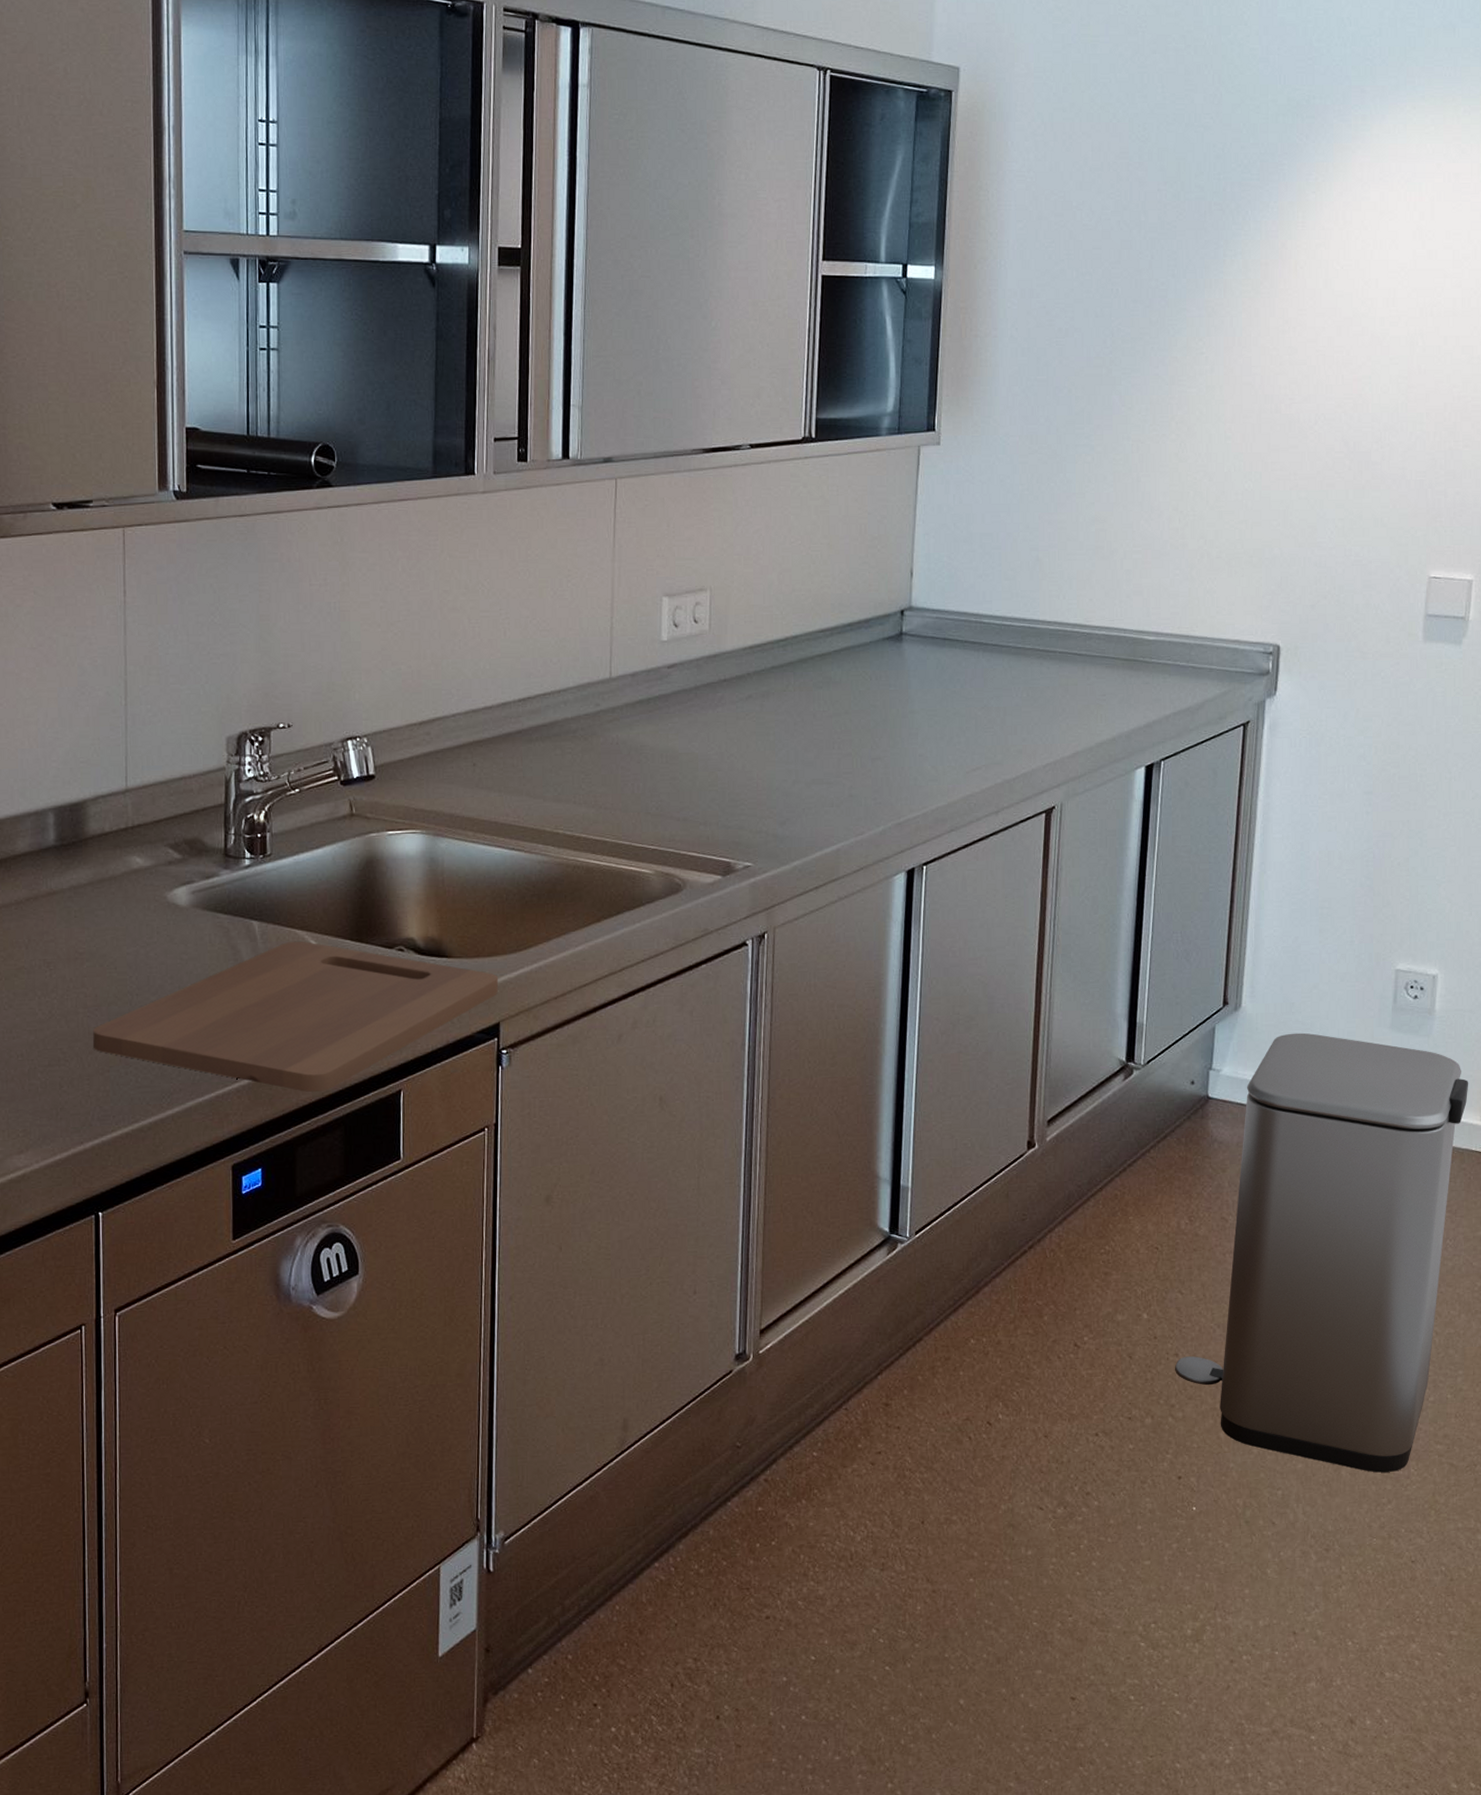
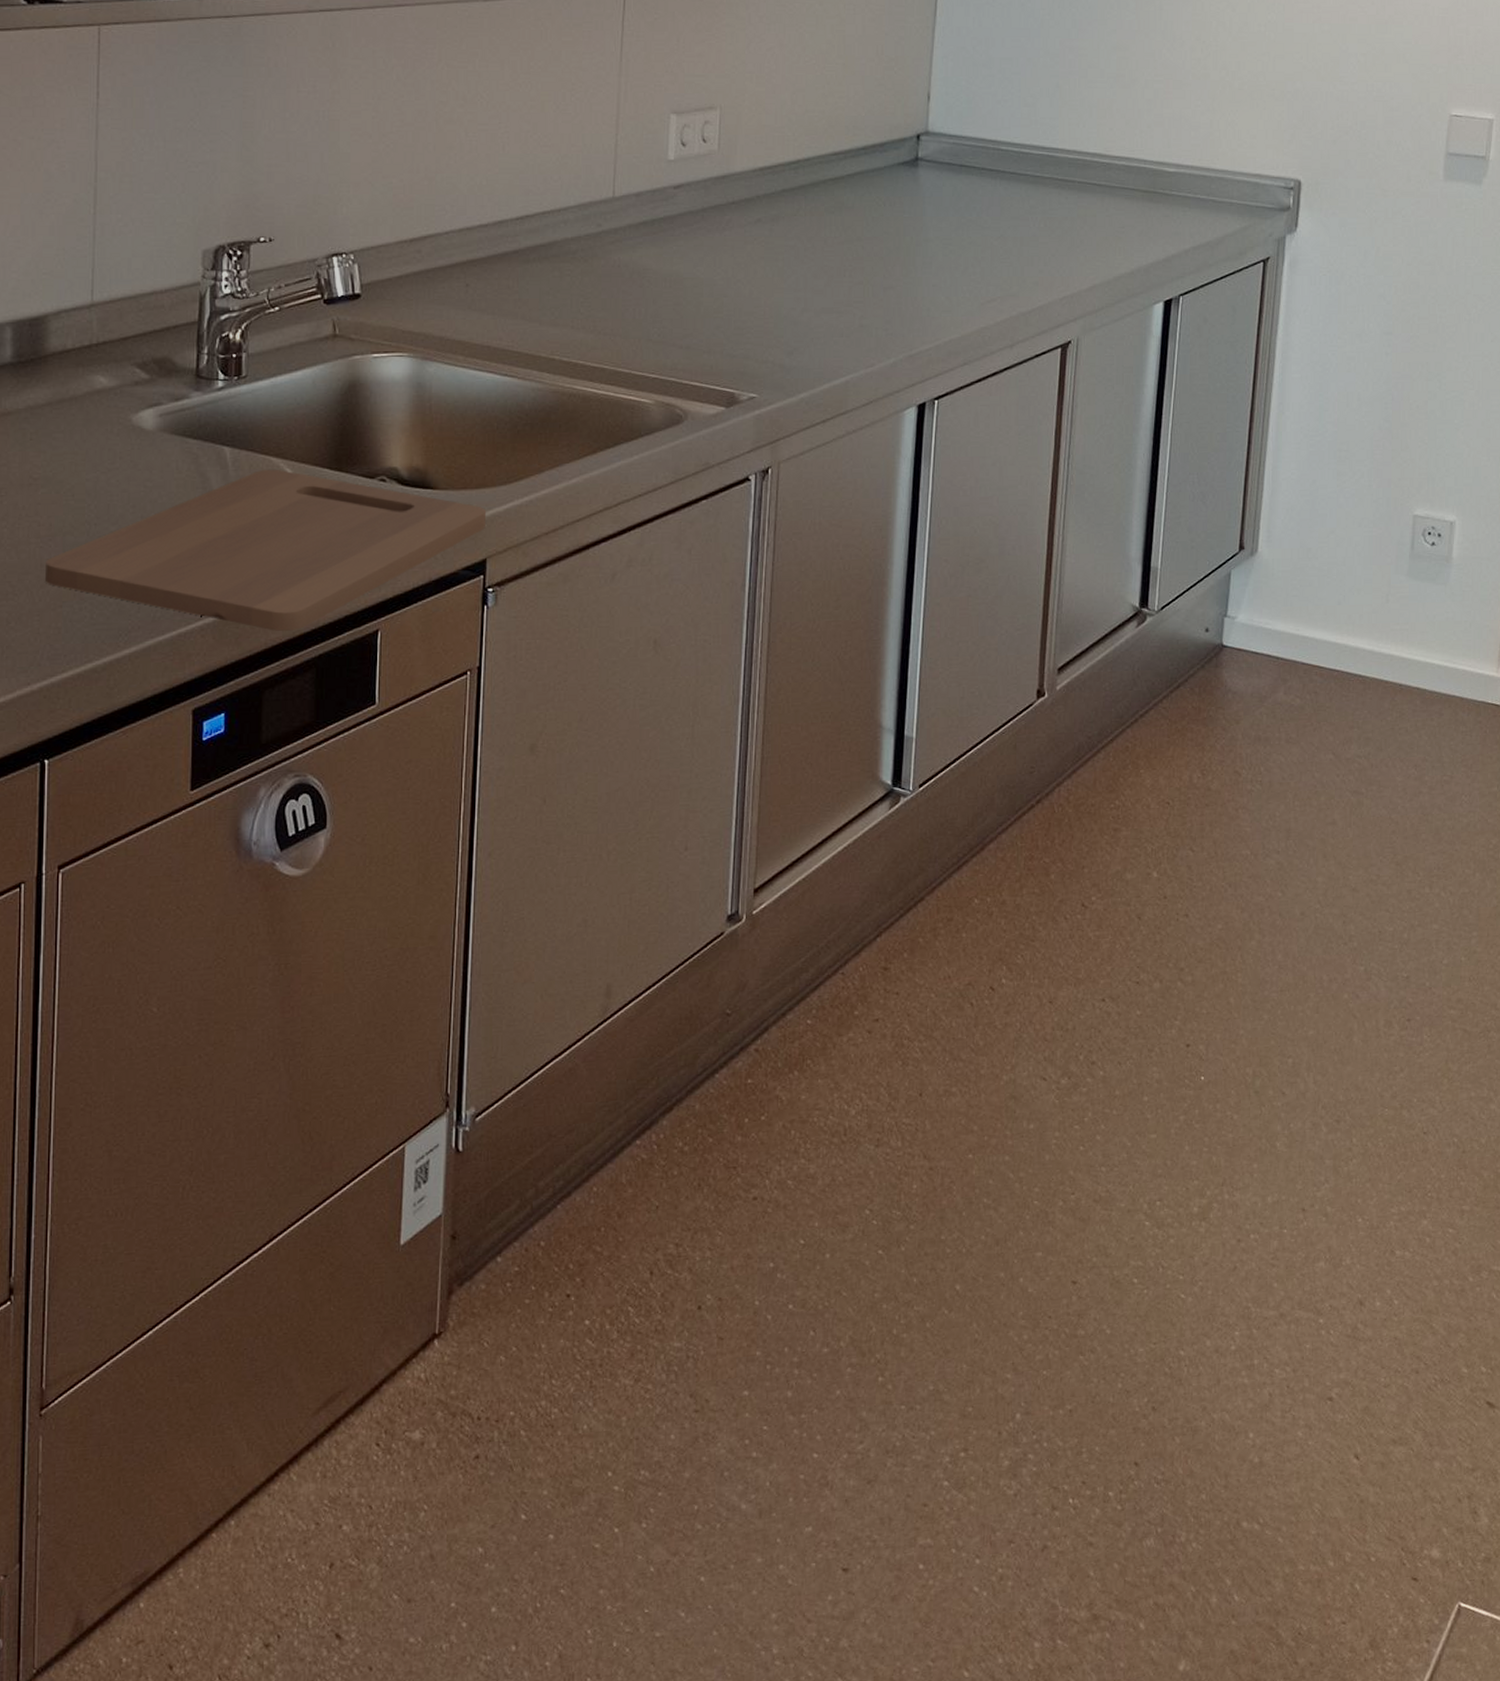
pedal bin: present [1175,1032,1469,1473] -> none [1185,579,1486,1040]

